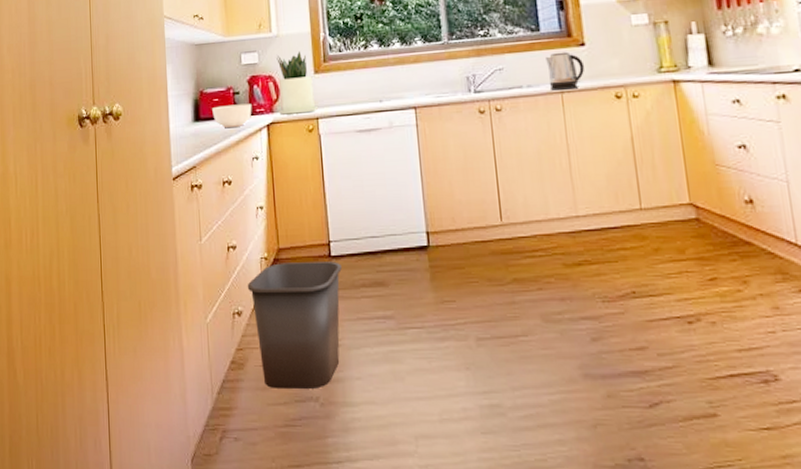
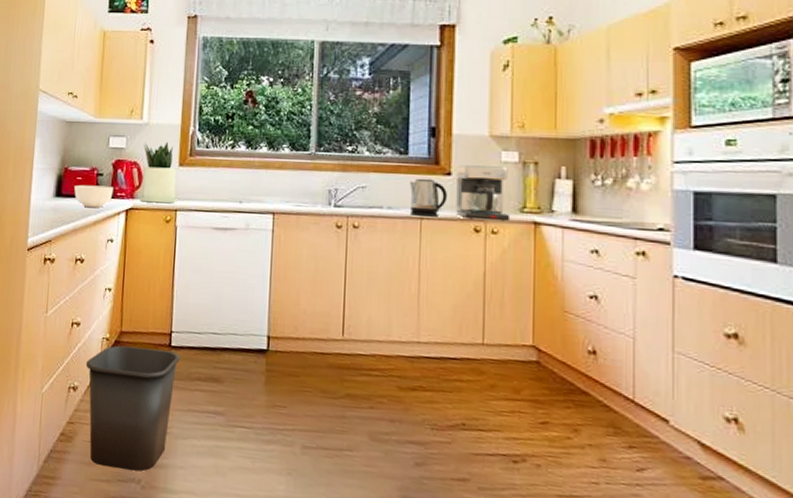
coffee maker: none [590,30,650,87] -> present [456,165,511,222]

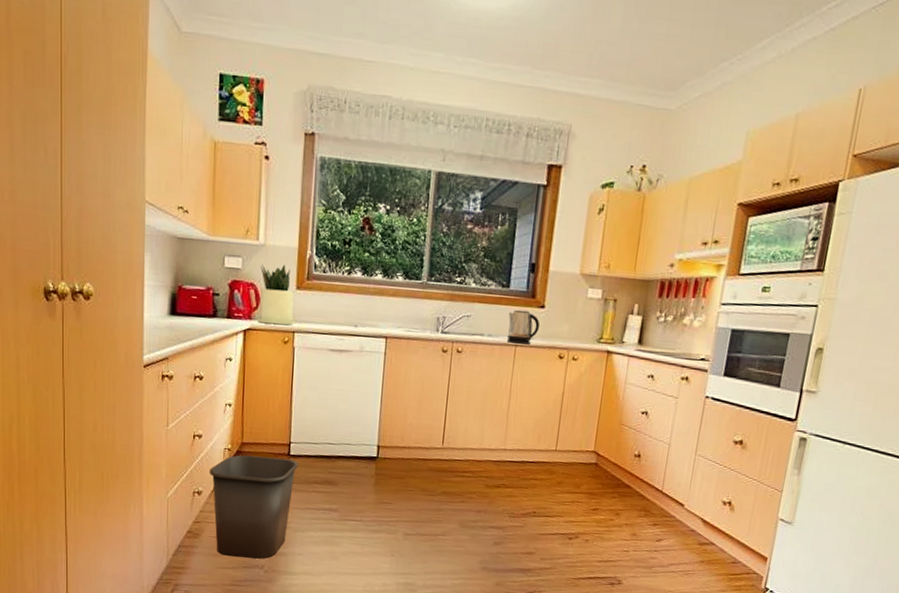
bowl: present [74,184,114,208] -> none [190,304,231,328]
coffee maker: present [456,165,511,222] -> none [545,299,592,350]

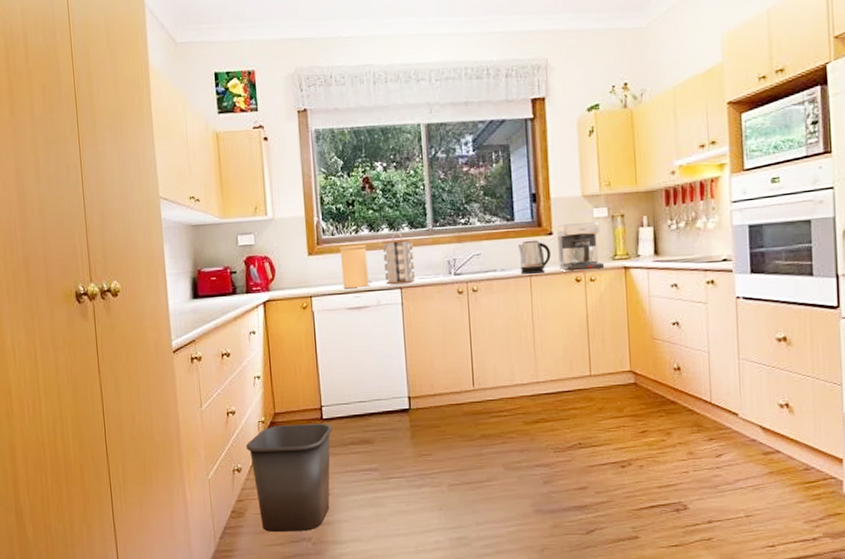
planter: present [255,264,296,326] -> none [272,233,312,293]
canister: none [328,285,357,331] -> present [339,244,369,289]
spice rack: none [372,281,405,335] -> present [382,233,416,285]
coffee maker: none [545,299,592,350] -> present [557,222,605,271]

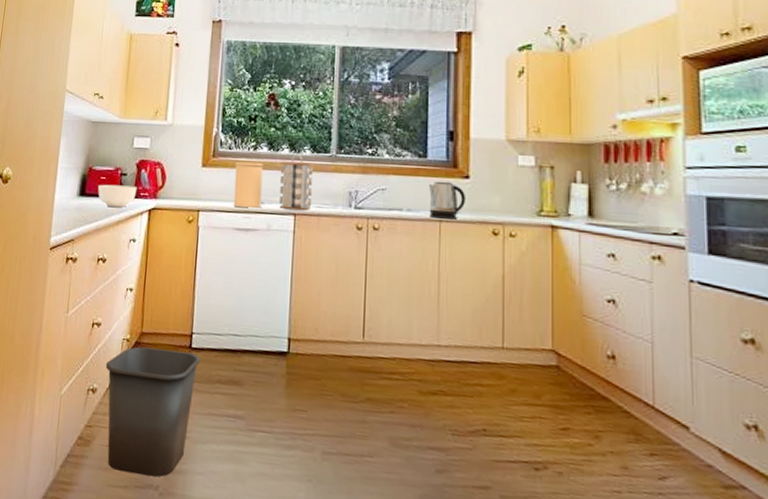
bowl: none [210,282,249,306] -> present [98,184,137,208]
coffee maker: present [557,222,605,271] -> none [474,168,528,225]

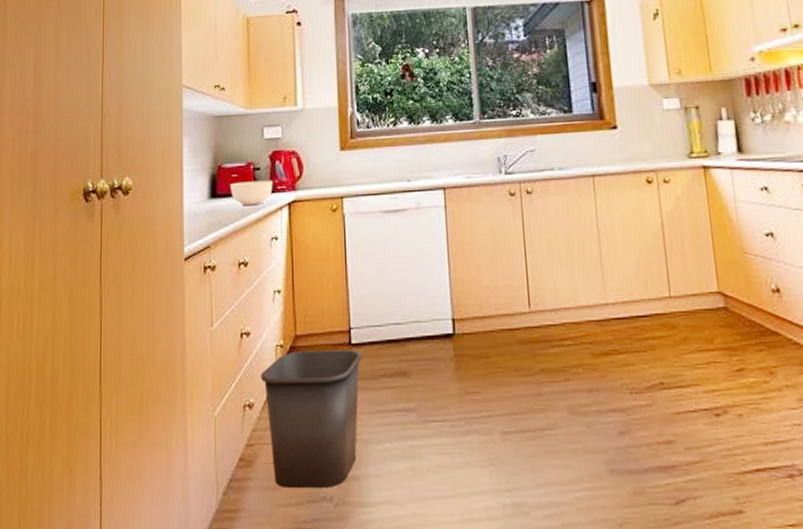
canister: present [233,161,264,209] -> none [375,138,408,189]
spice rack: present [279,155,313,211] -> none [423,126,461,185]
kettle: present [429,181,467,220] -> none [578,134,617,174]

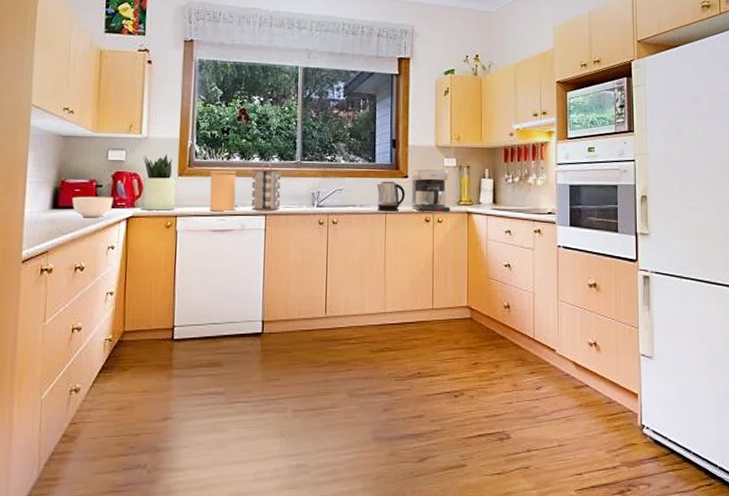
waste bin: present [260,350,362,488] -> none [87,344,182,458]
planter: none [300,126,344,193] -> present [138,154,179,211]
canister: none [375,138,408,189] -> present [209,170,237,212]
spice rack: none [423,126,461,185] -> present [251,163,281,211]
kettle: none [578,134,617,174] -> present [377,181,406,211]
coffee maker: none [622,114,680,171] -> present [412,169,451,212]

